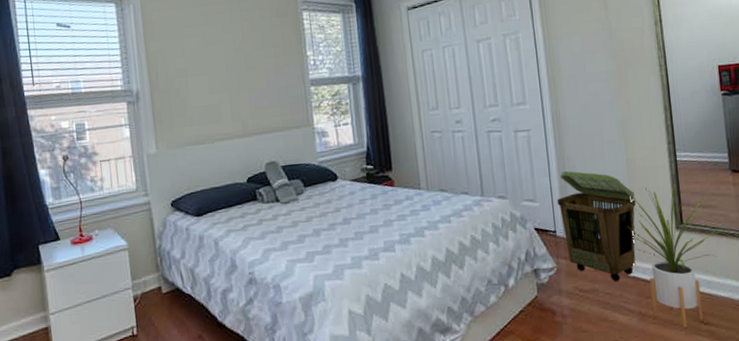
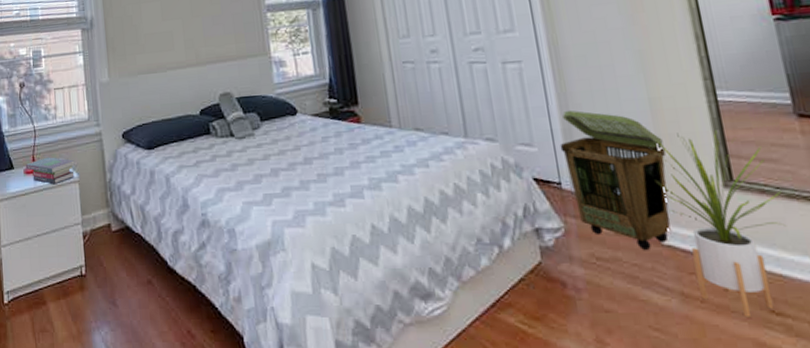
books: none [72,227,124,253] -> present [25,157,75,185]

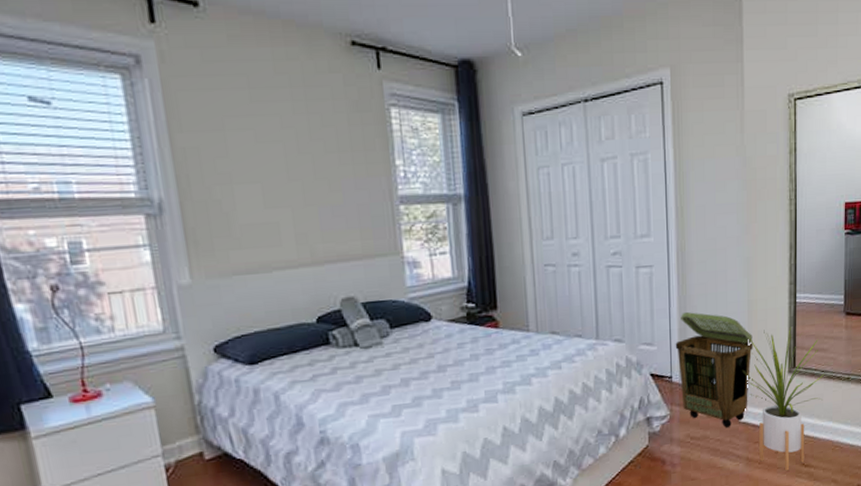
books: present [25,157,75,185] -> none [71,379,148,413]

